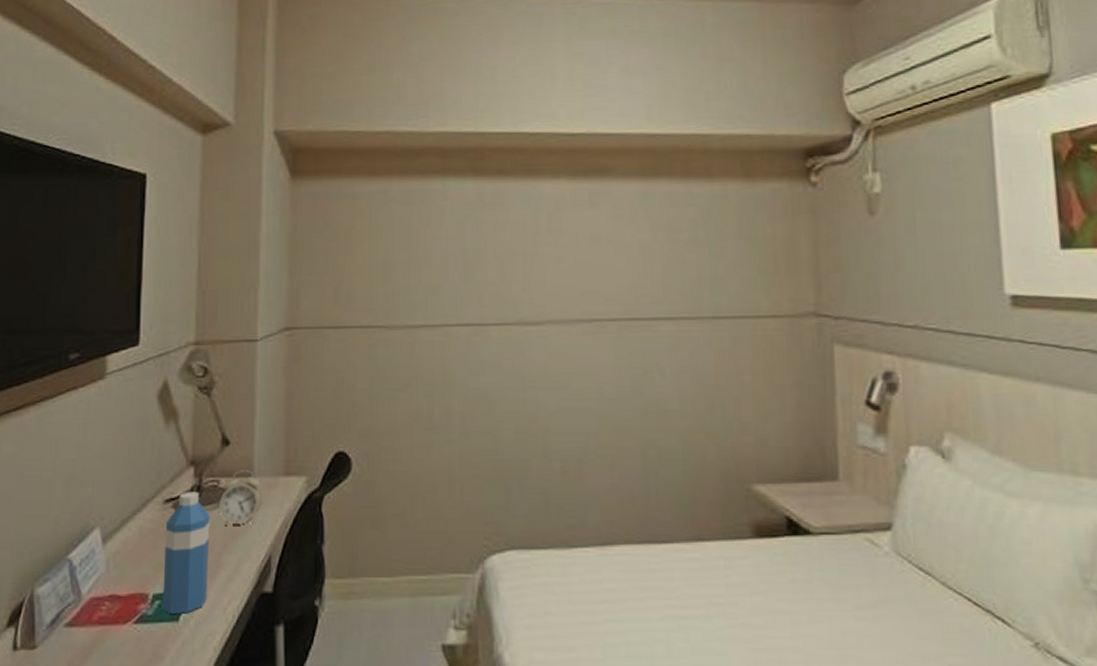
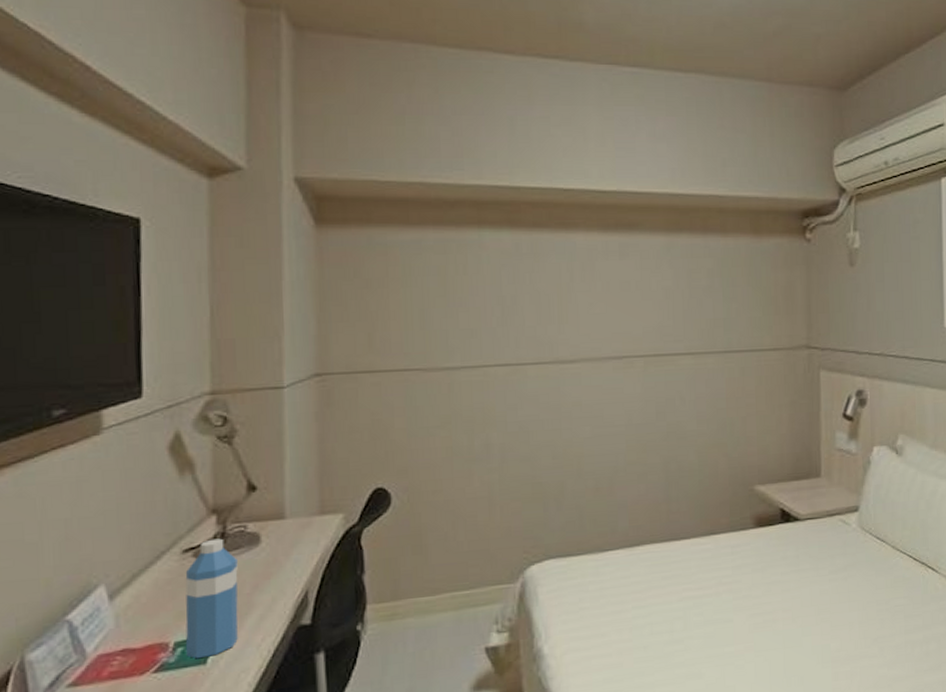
alarm clock: present [219,470,261,525] -> none [248,513,295,567]

